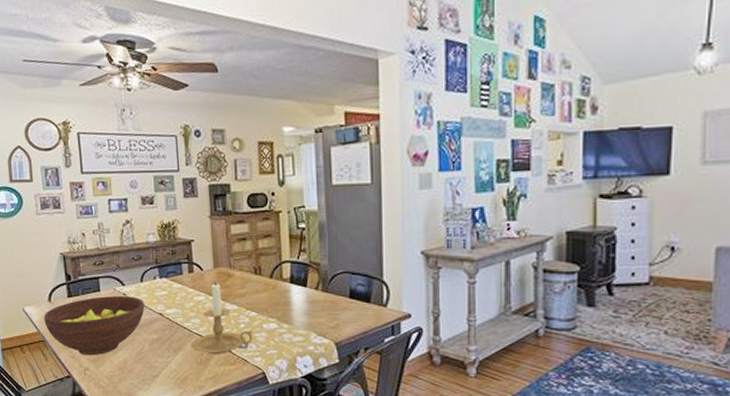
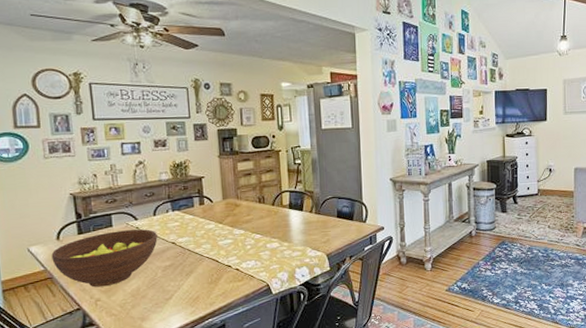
candle holder: present [191,281,253,355] -> none [202,211,258,274]

